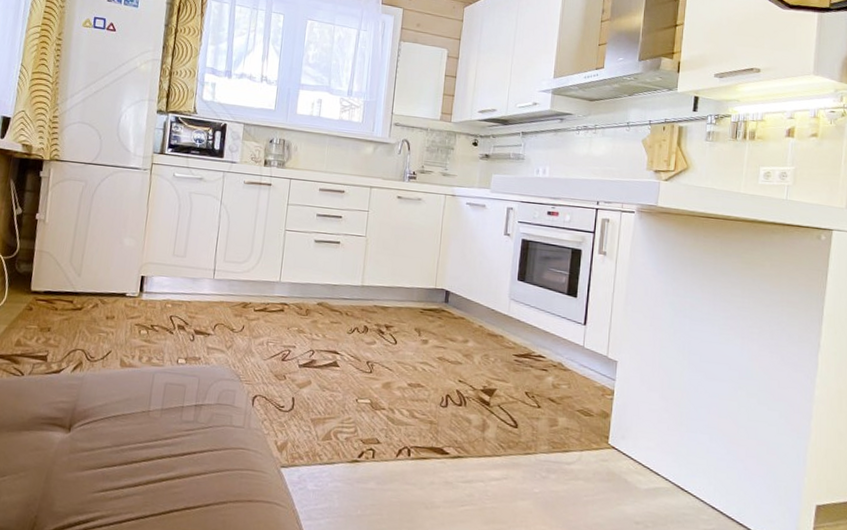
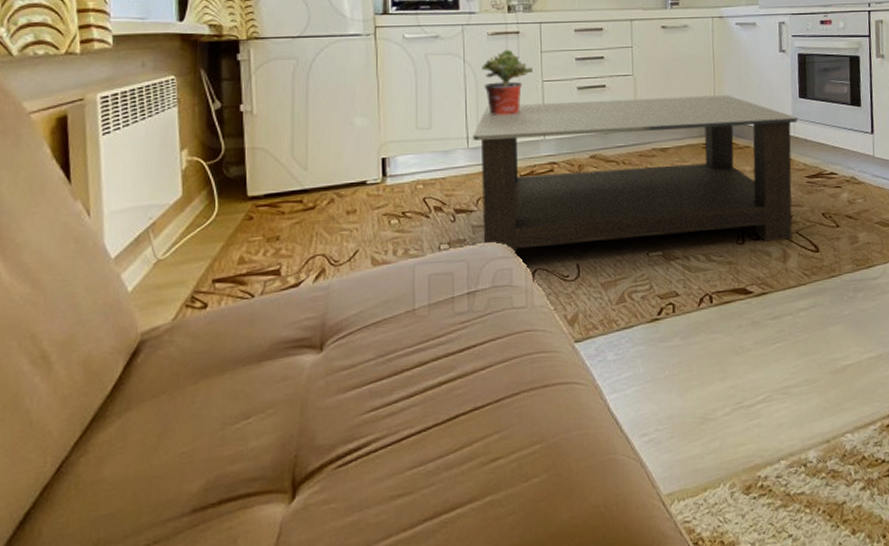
coffee table: none [214,245,514,411] -> present [473,95,798,257]
potted plant: none [234,197,278,256] -> present [482,49,533,116]

